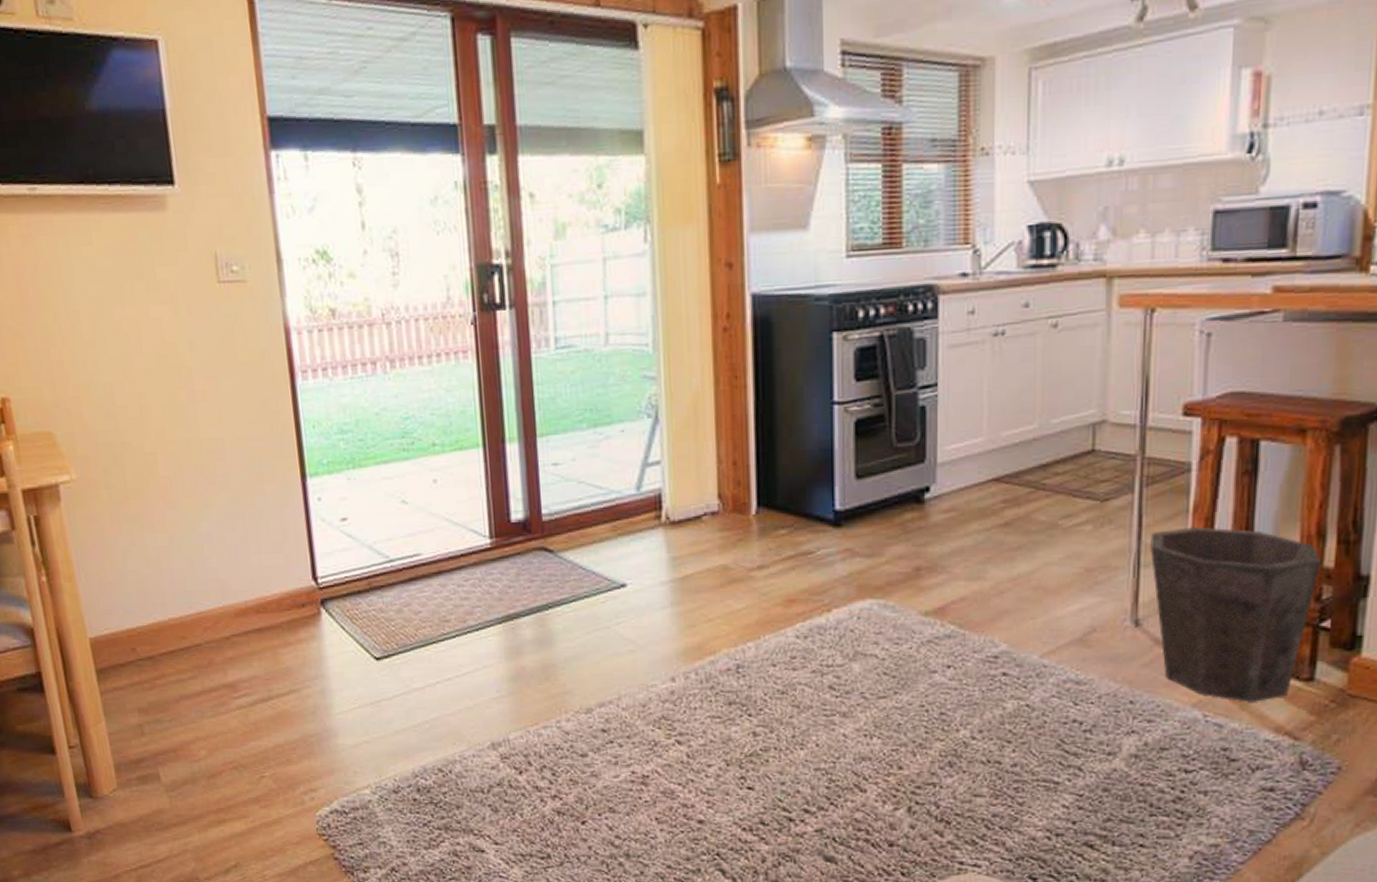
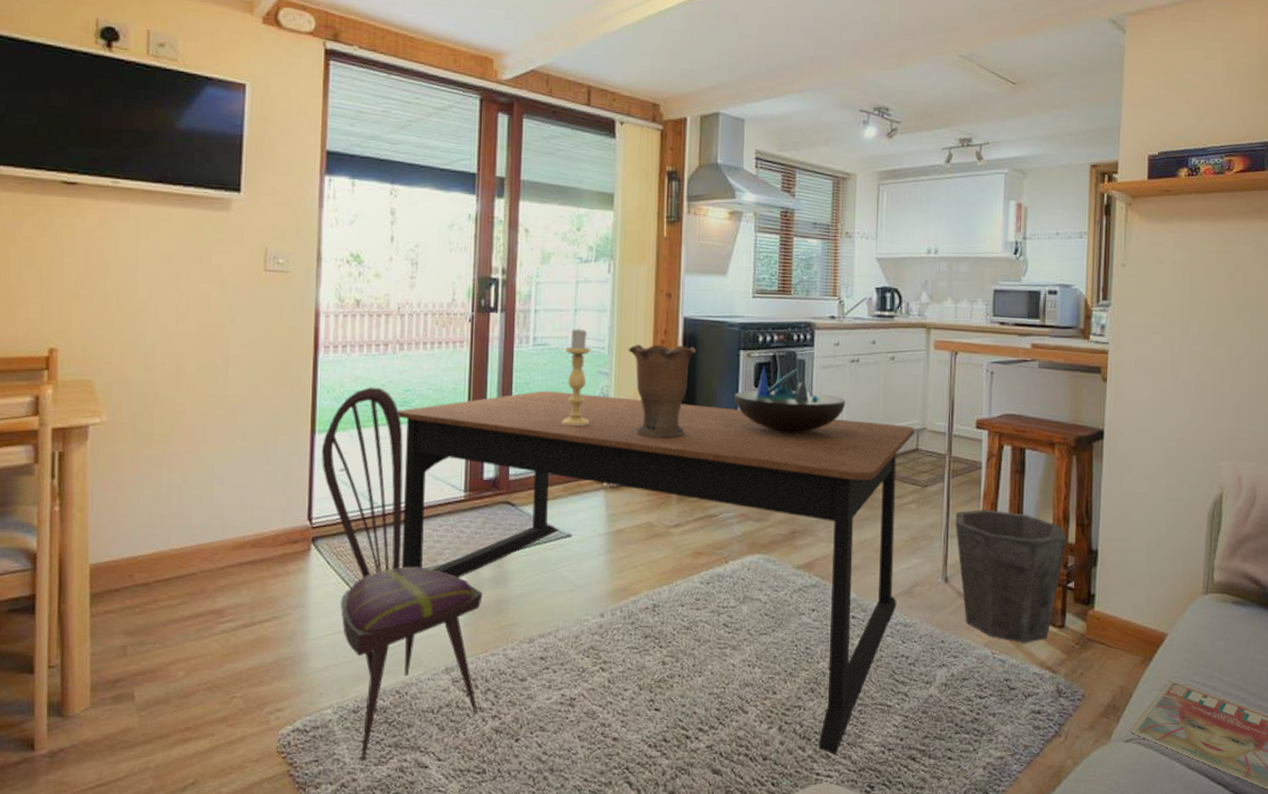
dining chair: none [315,417,534,845] -> present [321,387,483,762]
dining table: none [398,405,1090,841] -> present [397,390,915,755]
candle holder: none [597,319,636,450] -> present [562,327,591,427]
vase: none [679,332,773,458] -> present [628,344,697,439]
decorative bowl: none [827,350,987,439] -> present [734,365,846,433]

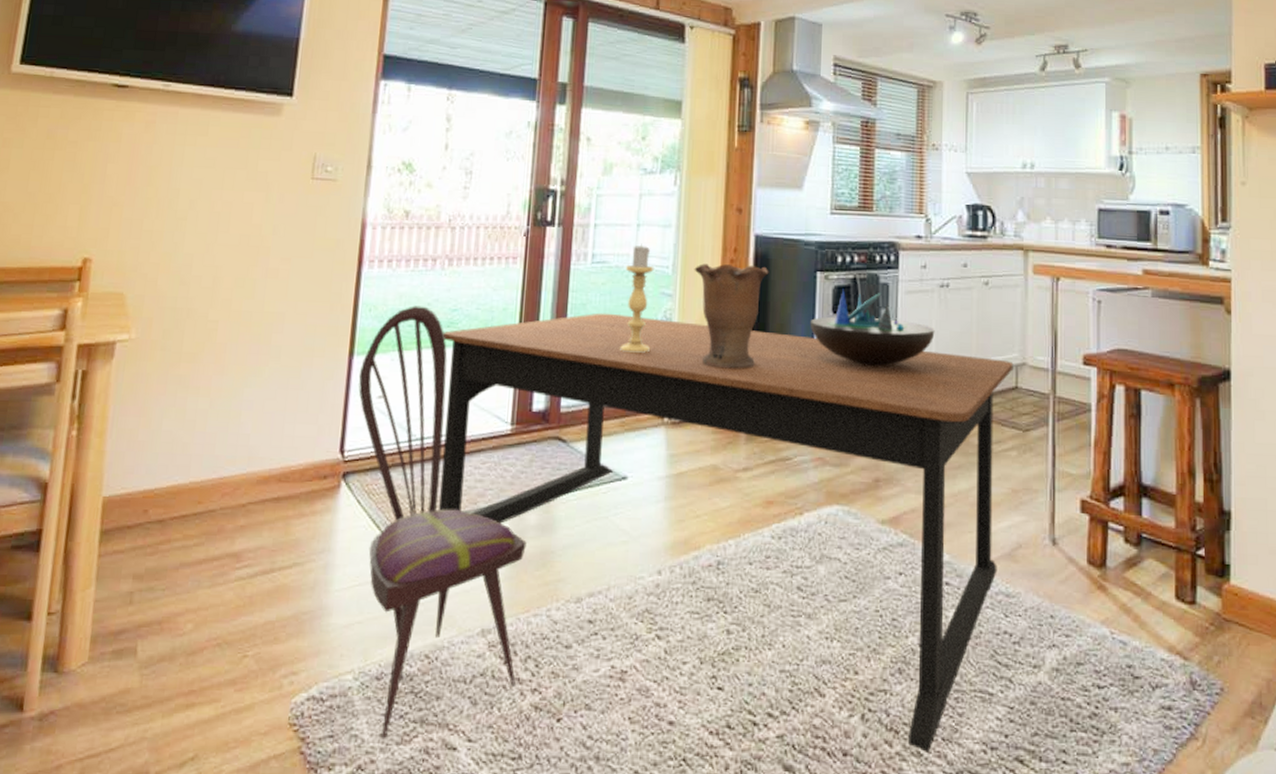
waste bin: present [955,509,1068,643] -> none [1062,459,1194,622]

